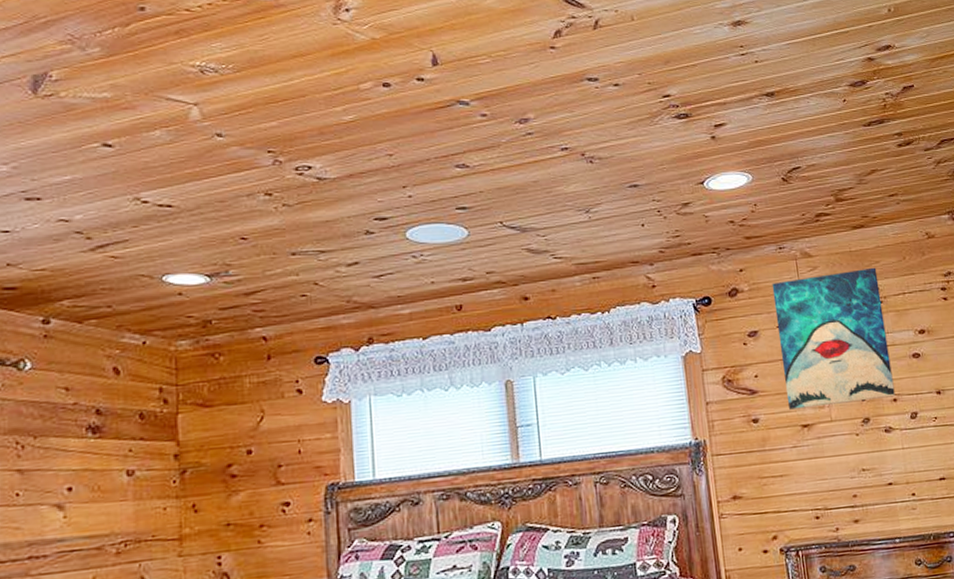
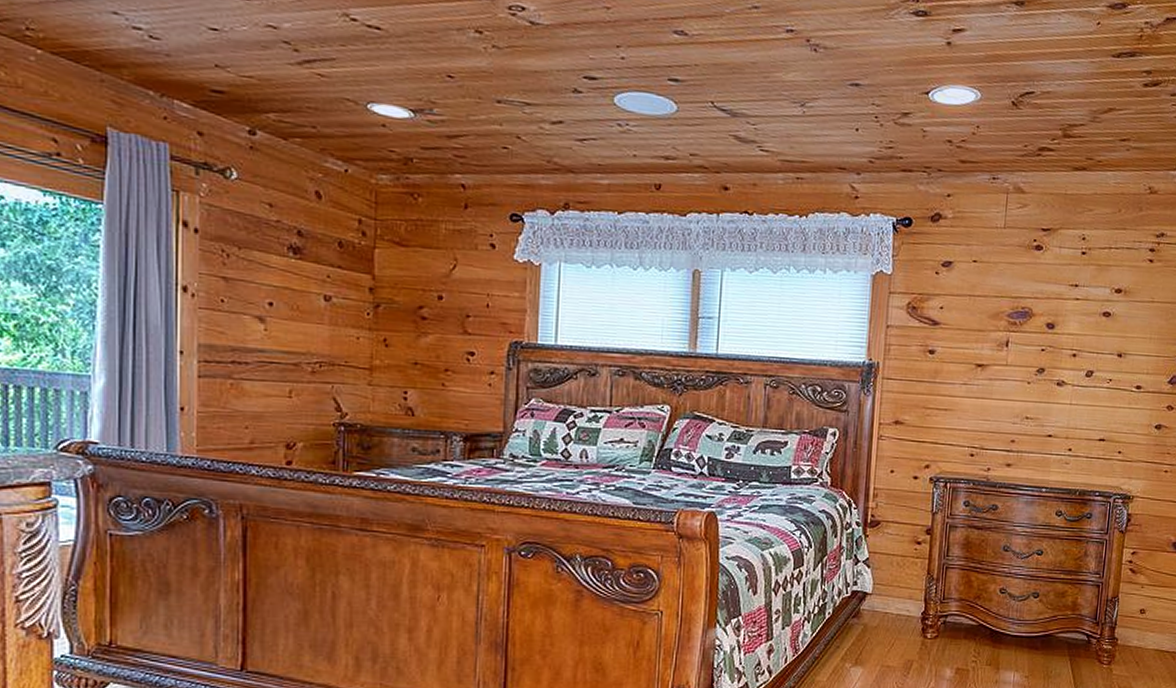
wall art: present [772,267,896,410] -> none [967,214,1088,352]

